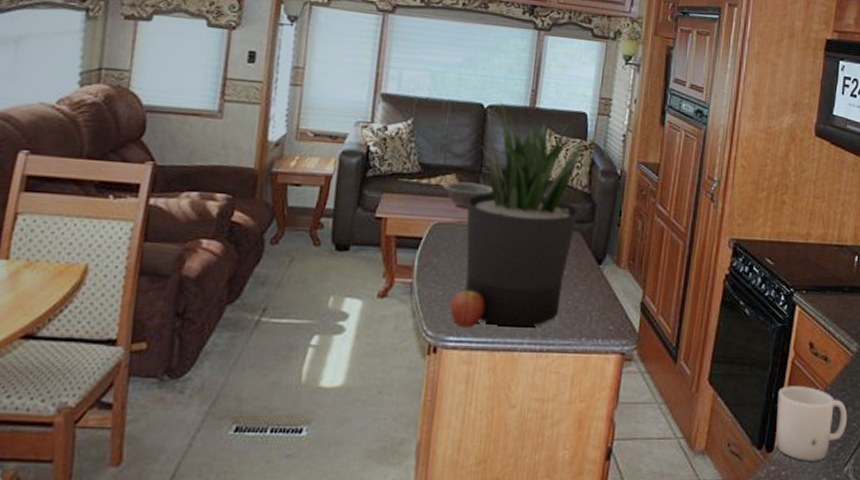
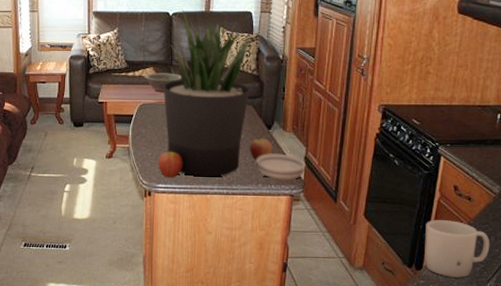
fruit: none [572,273,603,304] -> present [249,136,273,160]
bowl: none [581,296,643,335] -> present [256,153,307,181]

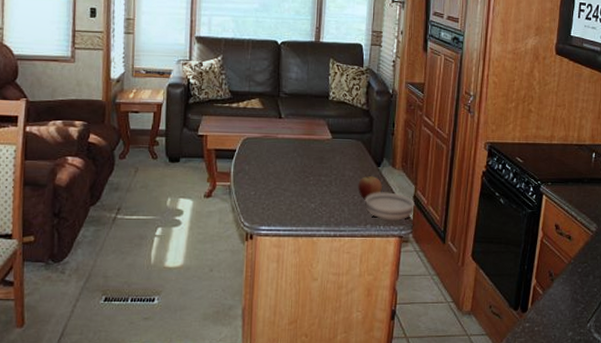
decorative bowl: present [144,73,182,93] -> none [249,104,289,126]
fruit: present [158,151,183,178] -> none [261,190,288,220]
planter: present [163,10,253,177] -> none [269,40,363,218]
mug: present [424,220,490,278] -> none [529,260,589,319]

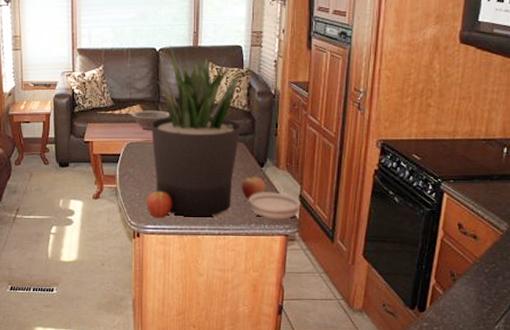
decorative bowl: none [249,104,289,126] -> present [131,110,170,131]
fruit: none [261,190,288,220] -> present [147,191,172,219]
planter: none [269,40,363,218] -> present [150,46,243,217]

